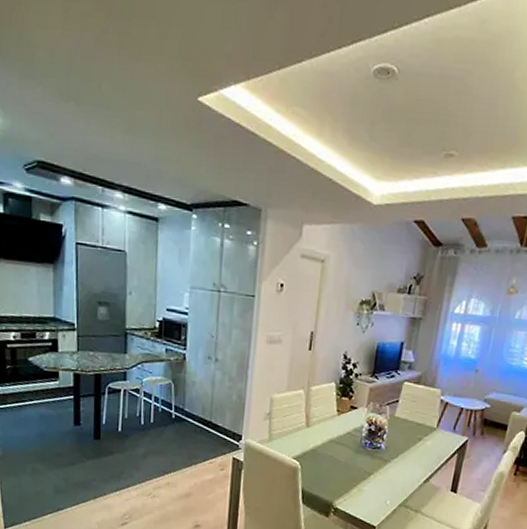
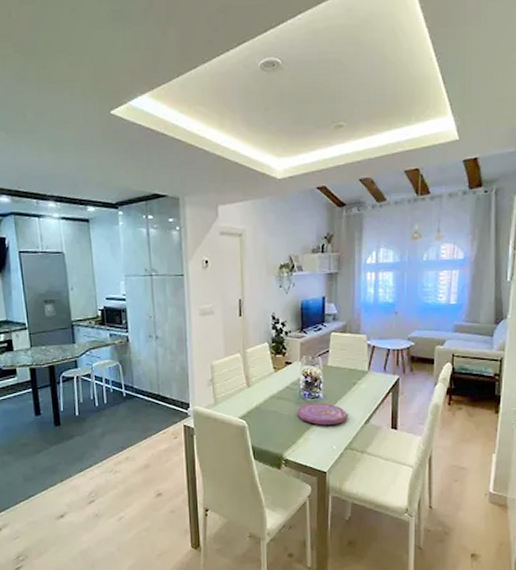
plate: none [354,452,408,479] -> present [297,402,348,426]

